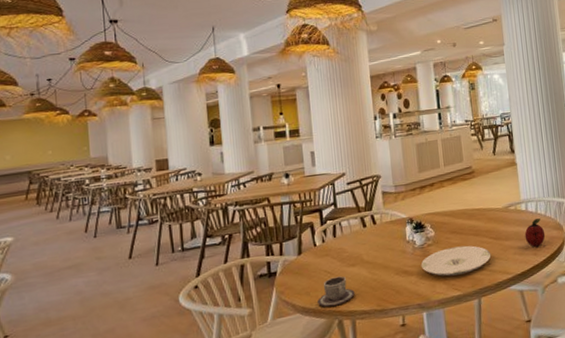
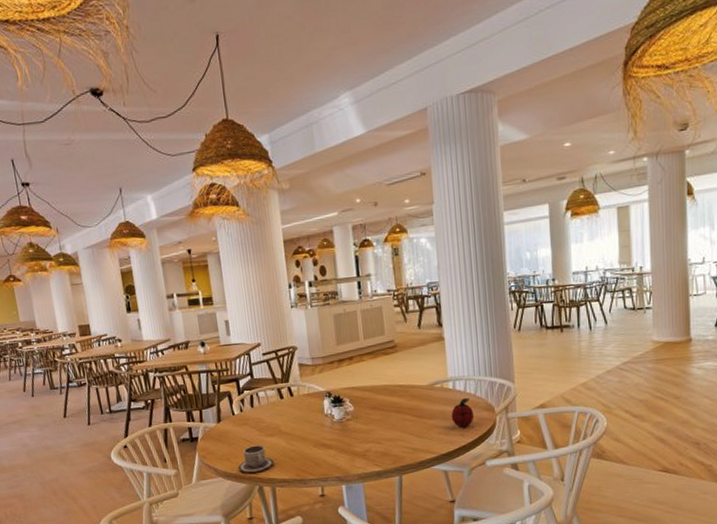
plate: present [420,245,491,277] -> none [339,422,414,452]

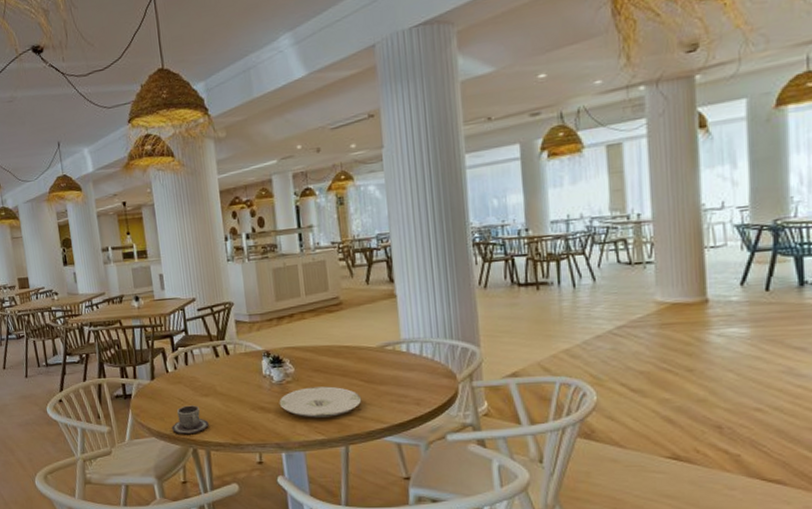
plate: none [339,422,414,452] -> present [279,386,362,418]
fruit: present [451,398,474,427] -> none [404,363,432,395]

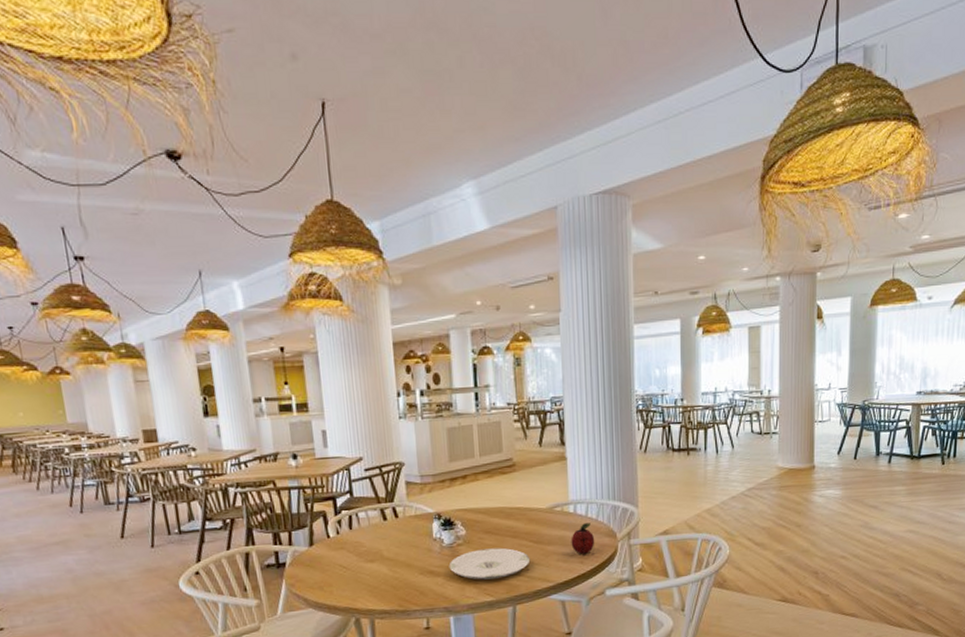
cup: present [172,405,209,435] -> none [332,572,374,604]
fruit: none [404,363,432,395] -> present [571,523,595,554]

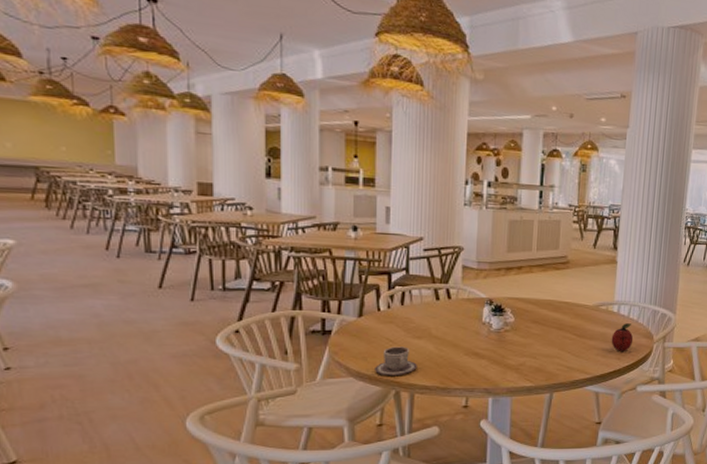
cup: none [332,572,374,604] -> present [375,346,417,376]
plate: present [448,547,531,580] -> none [494,337,572,366]

